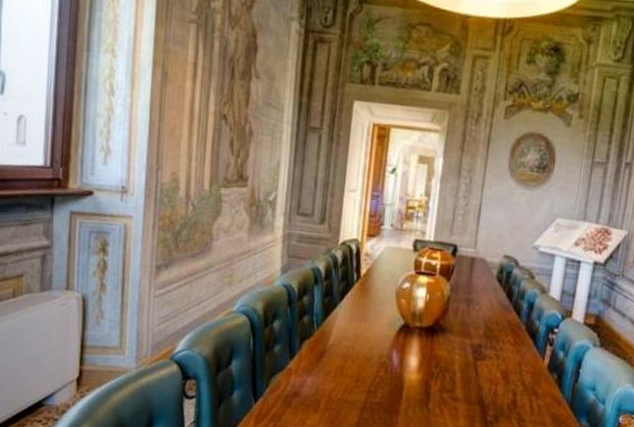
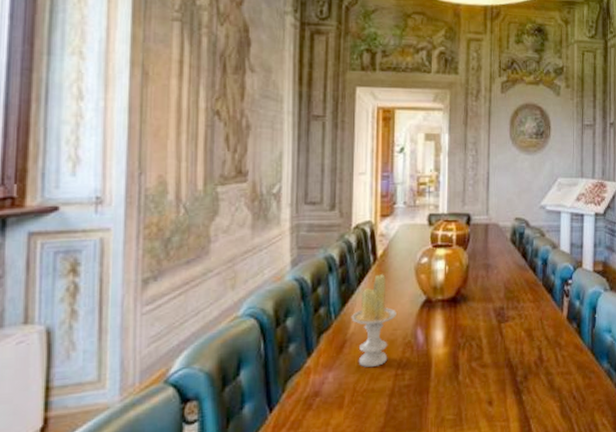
candle: none [331,292,375,380] -> present [351,274,397,367]

